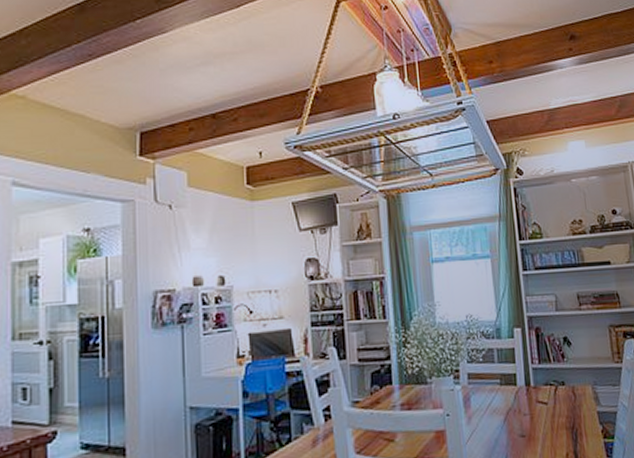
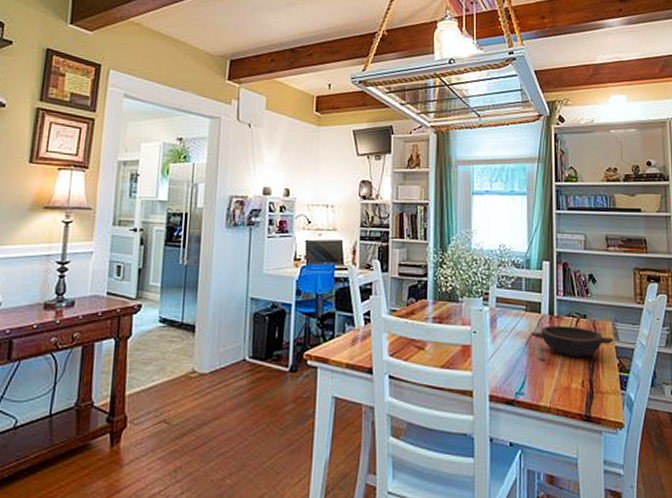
bowl: none [508,395,596,429] -> present [531,325,614,357]

